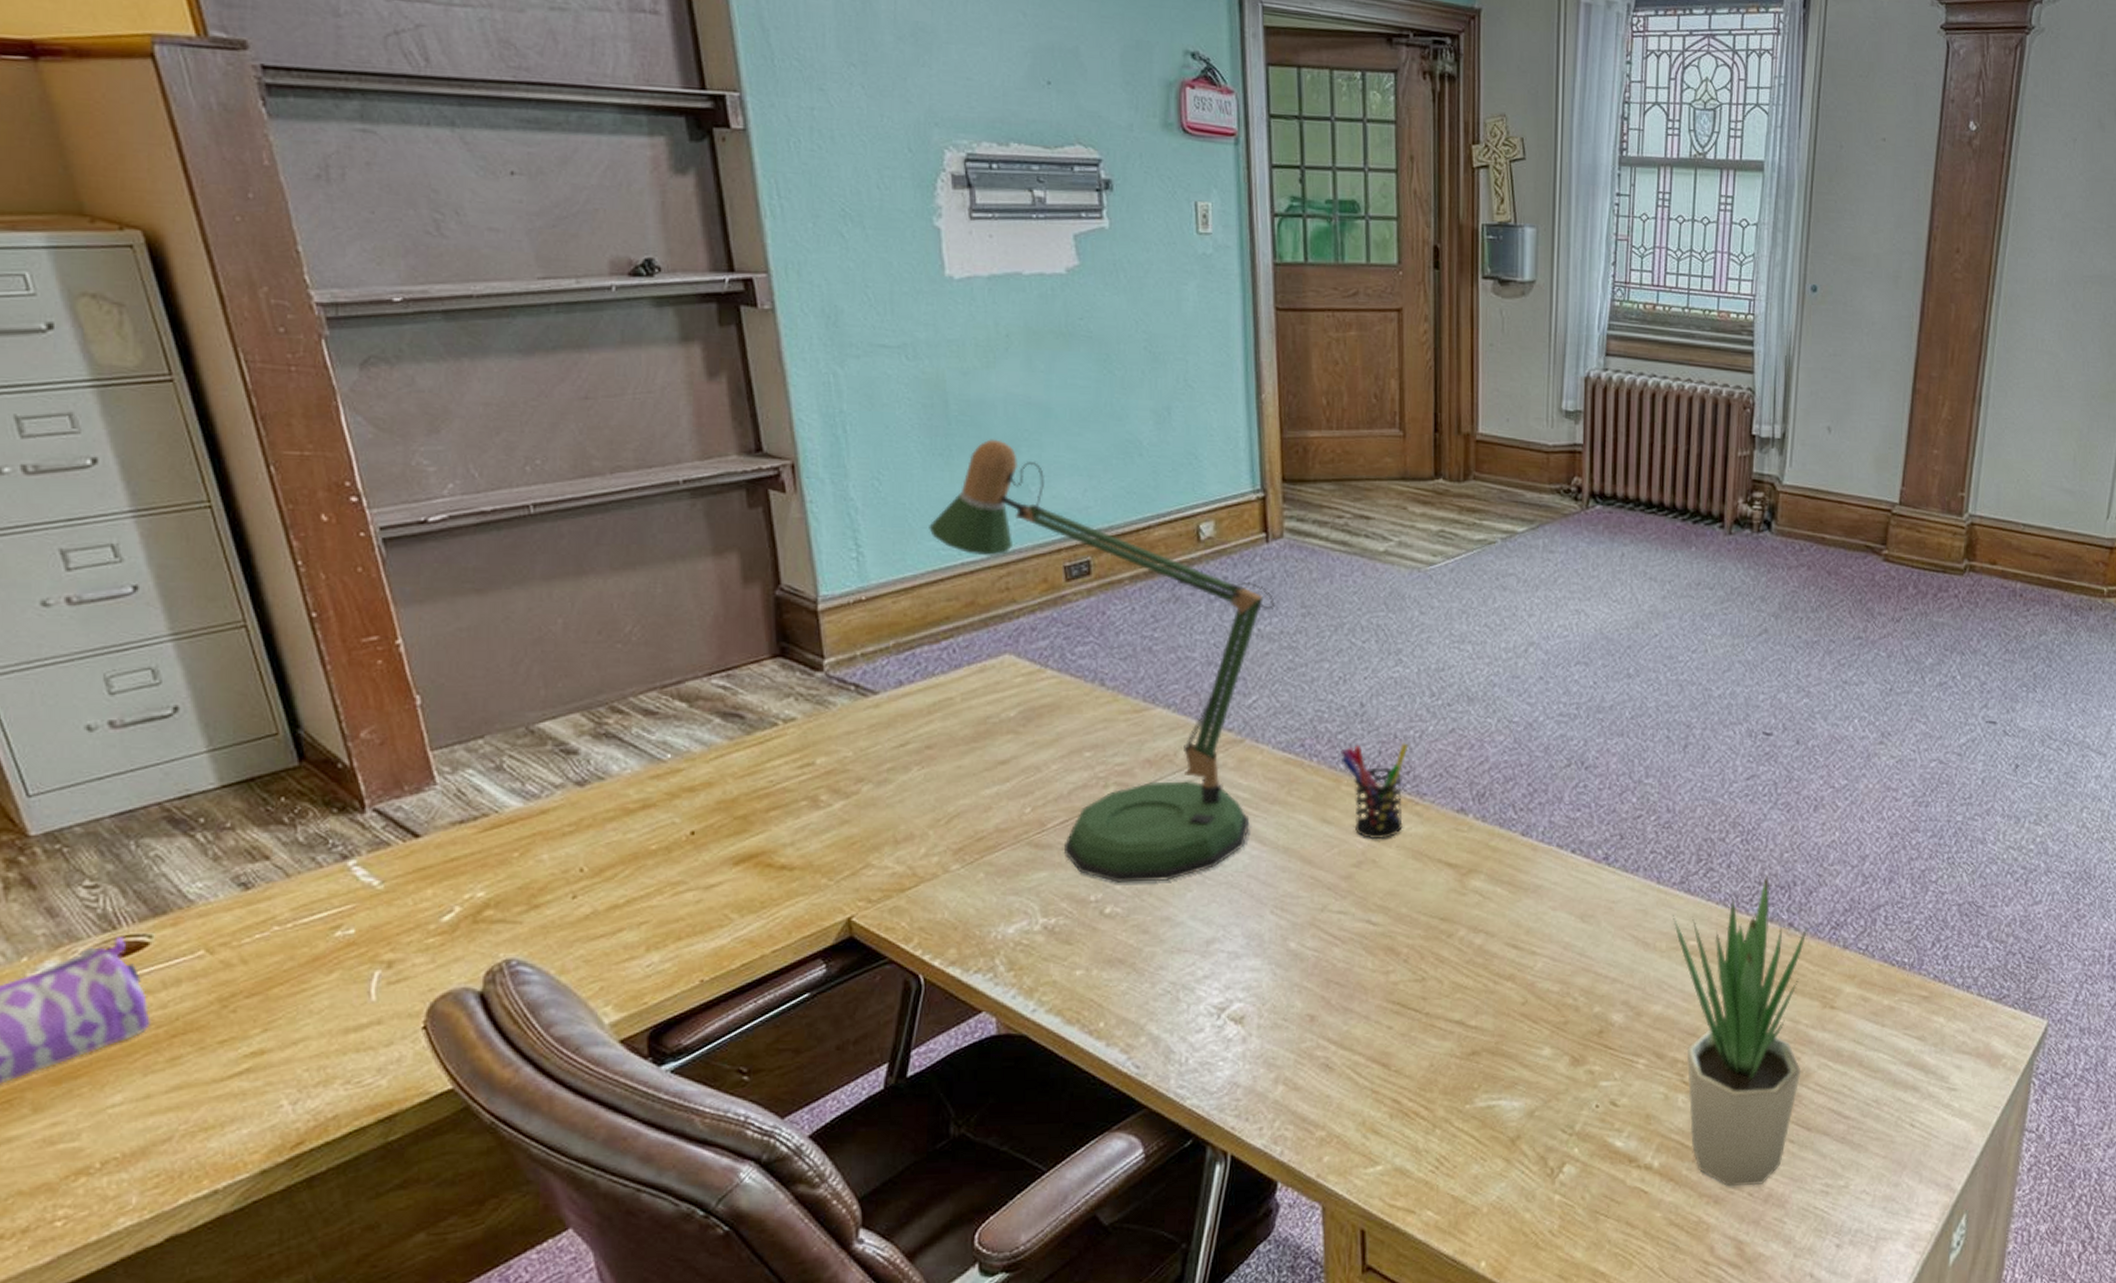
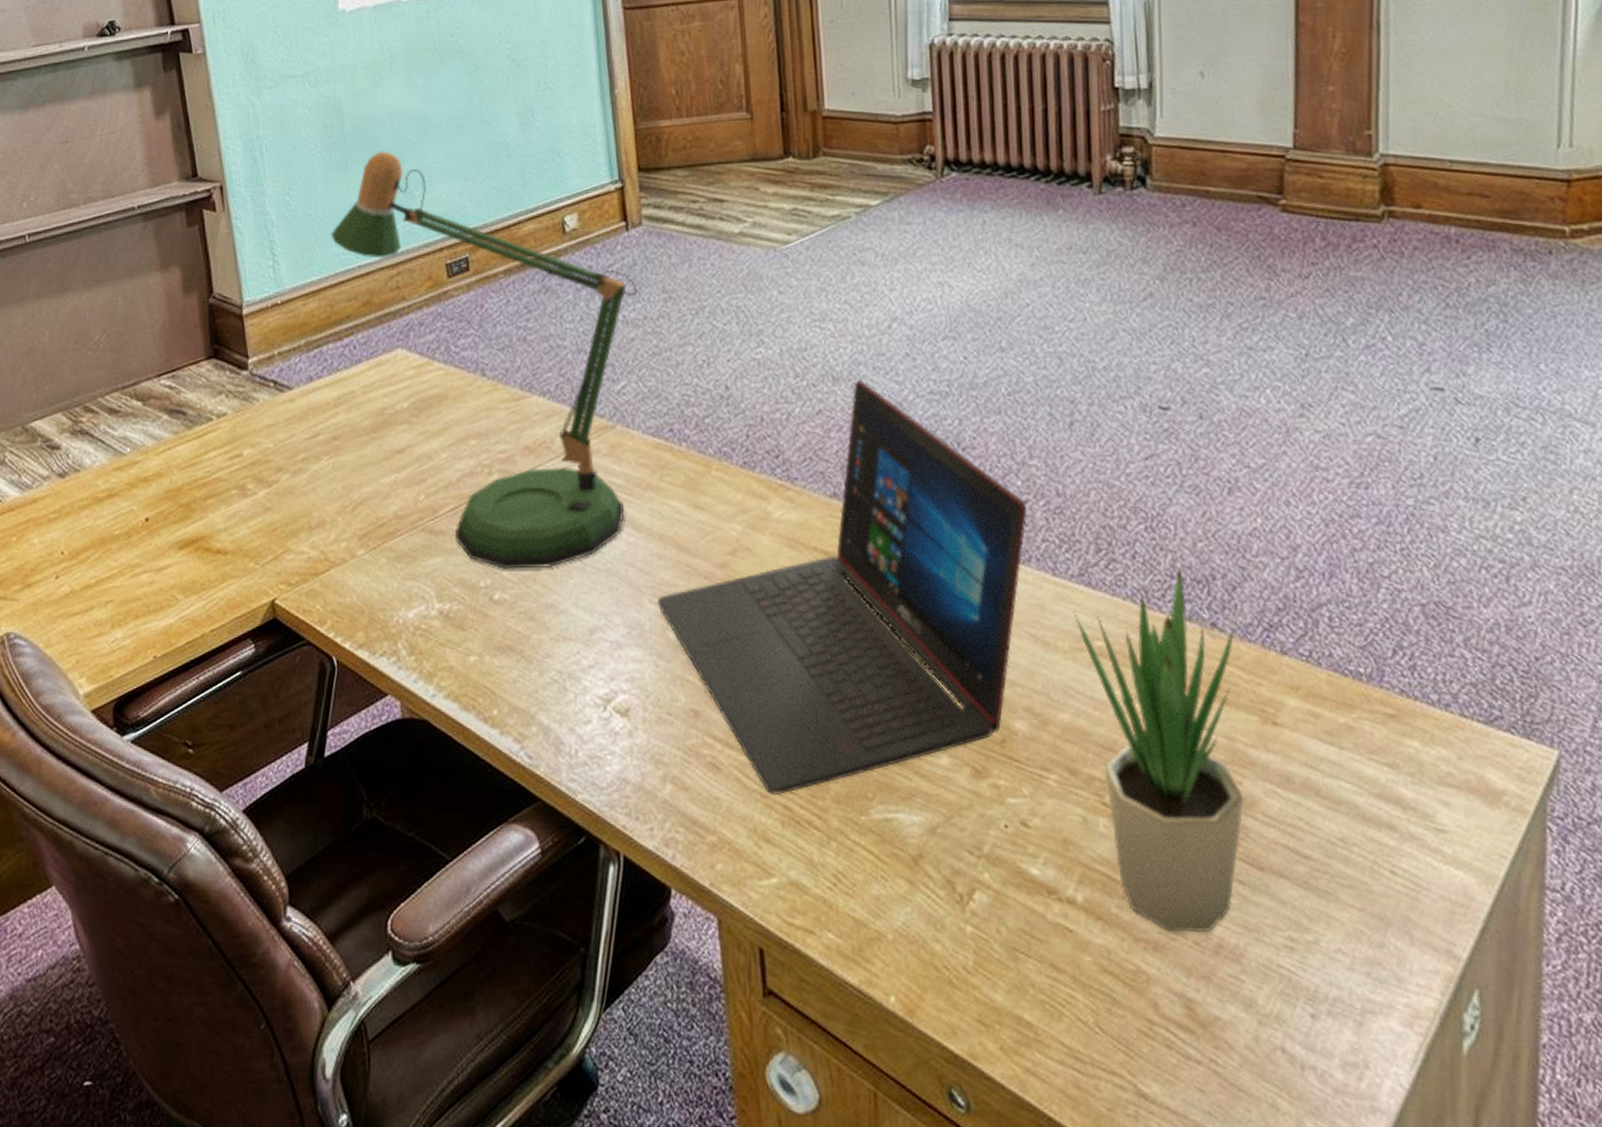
laptop: none [1277,700,1640,1090] -> present [656,379,1028,795]
pen holder: present [1340,743,1409,840] -> none [709,426,776,527]

